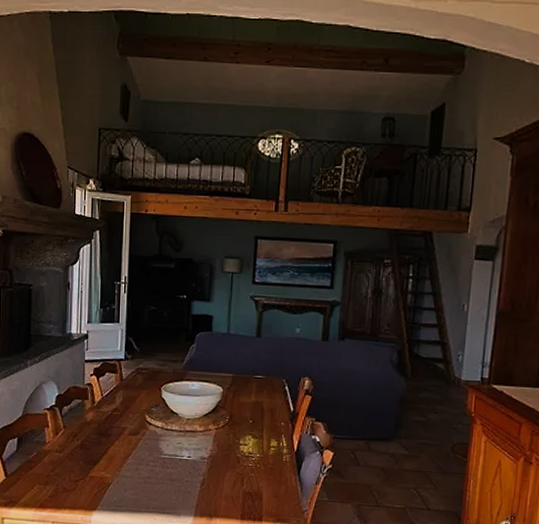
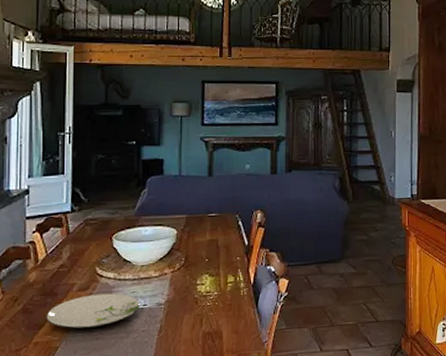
plate: none [101,440,185,471] -> present [46,293,140,329]

